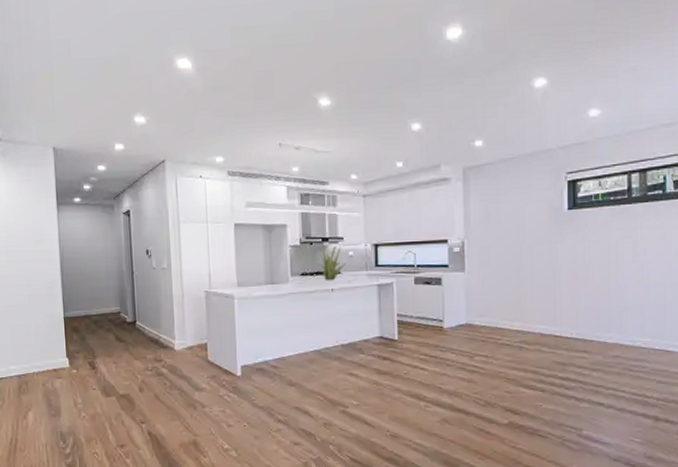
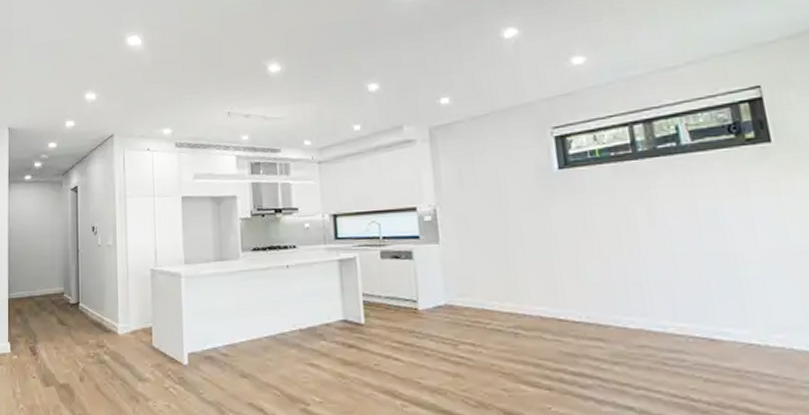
decorative plant: present [317,246,347,281] -> none [270,217,303,257]

